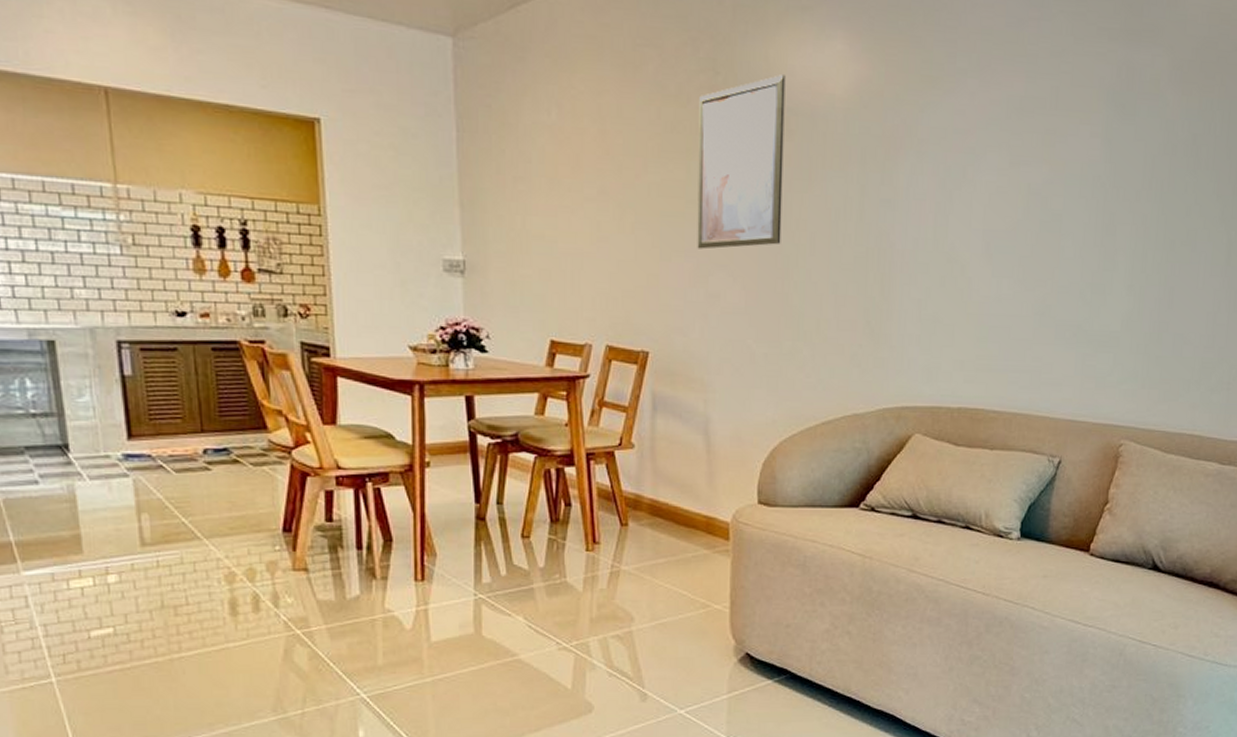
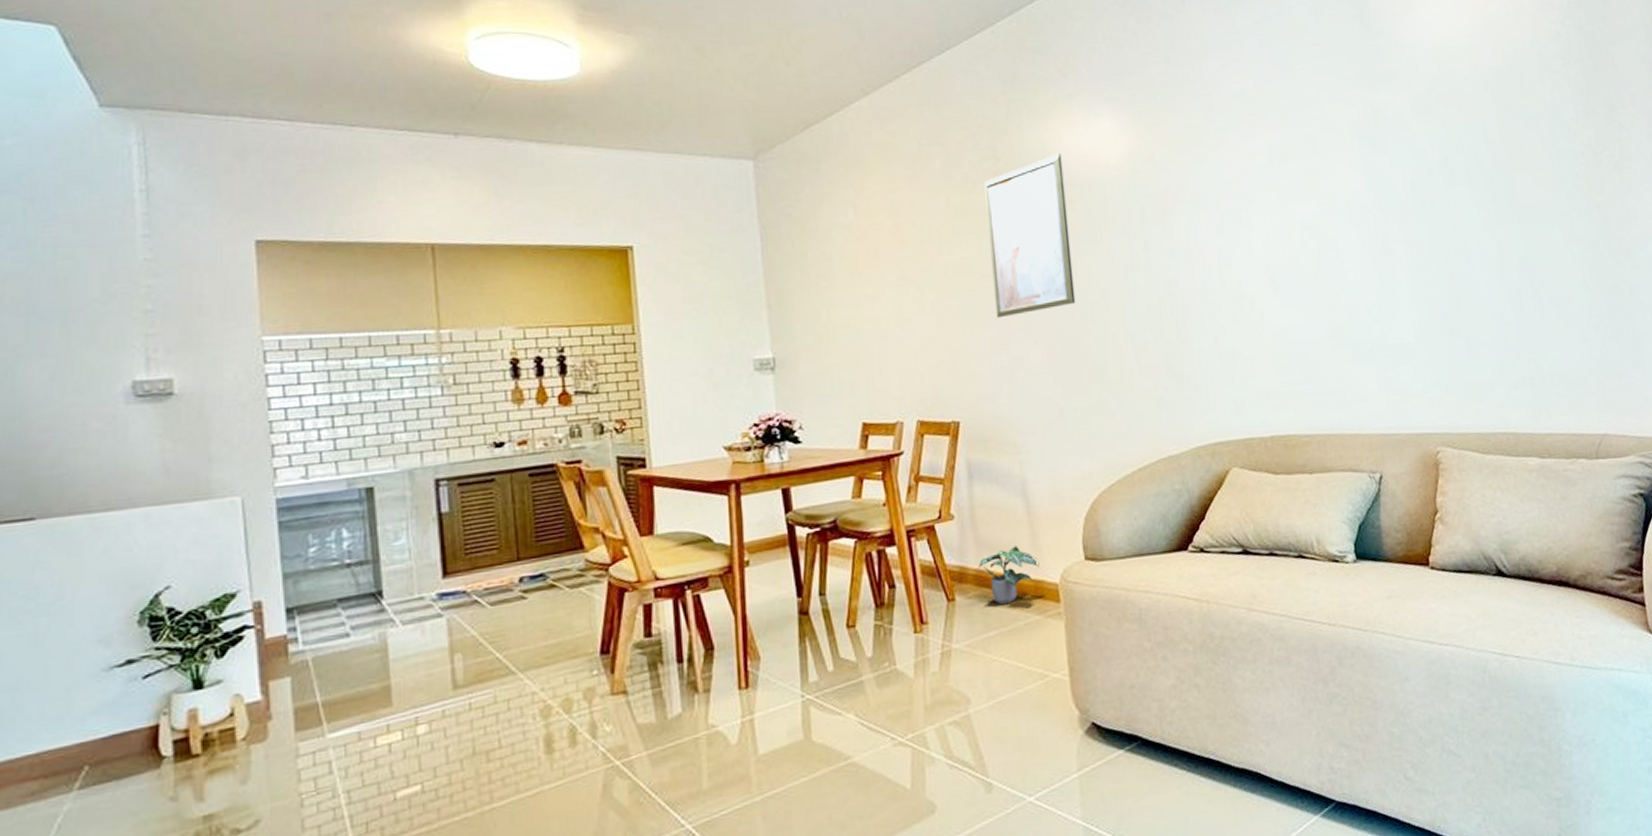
potted plant: none [653,482,713,535] -> present [978,546,1040,604]

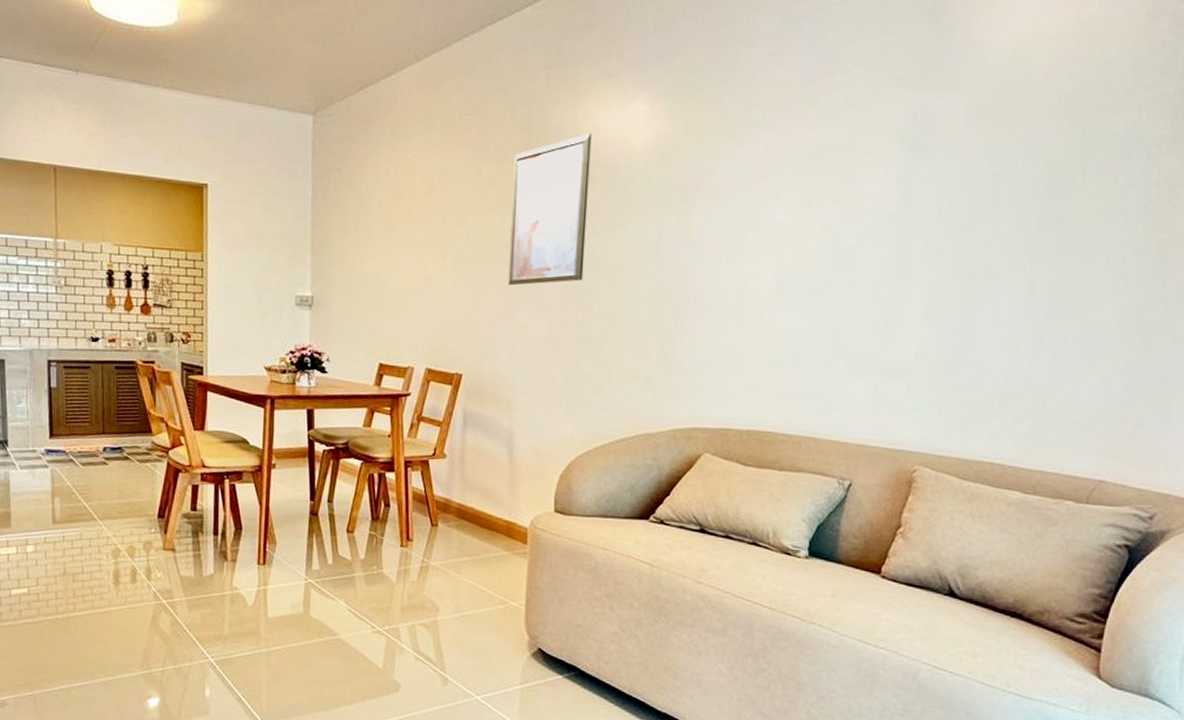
potted plant: present [978,546,1040,604] -> none [461,489,514,537]

